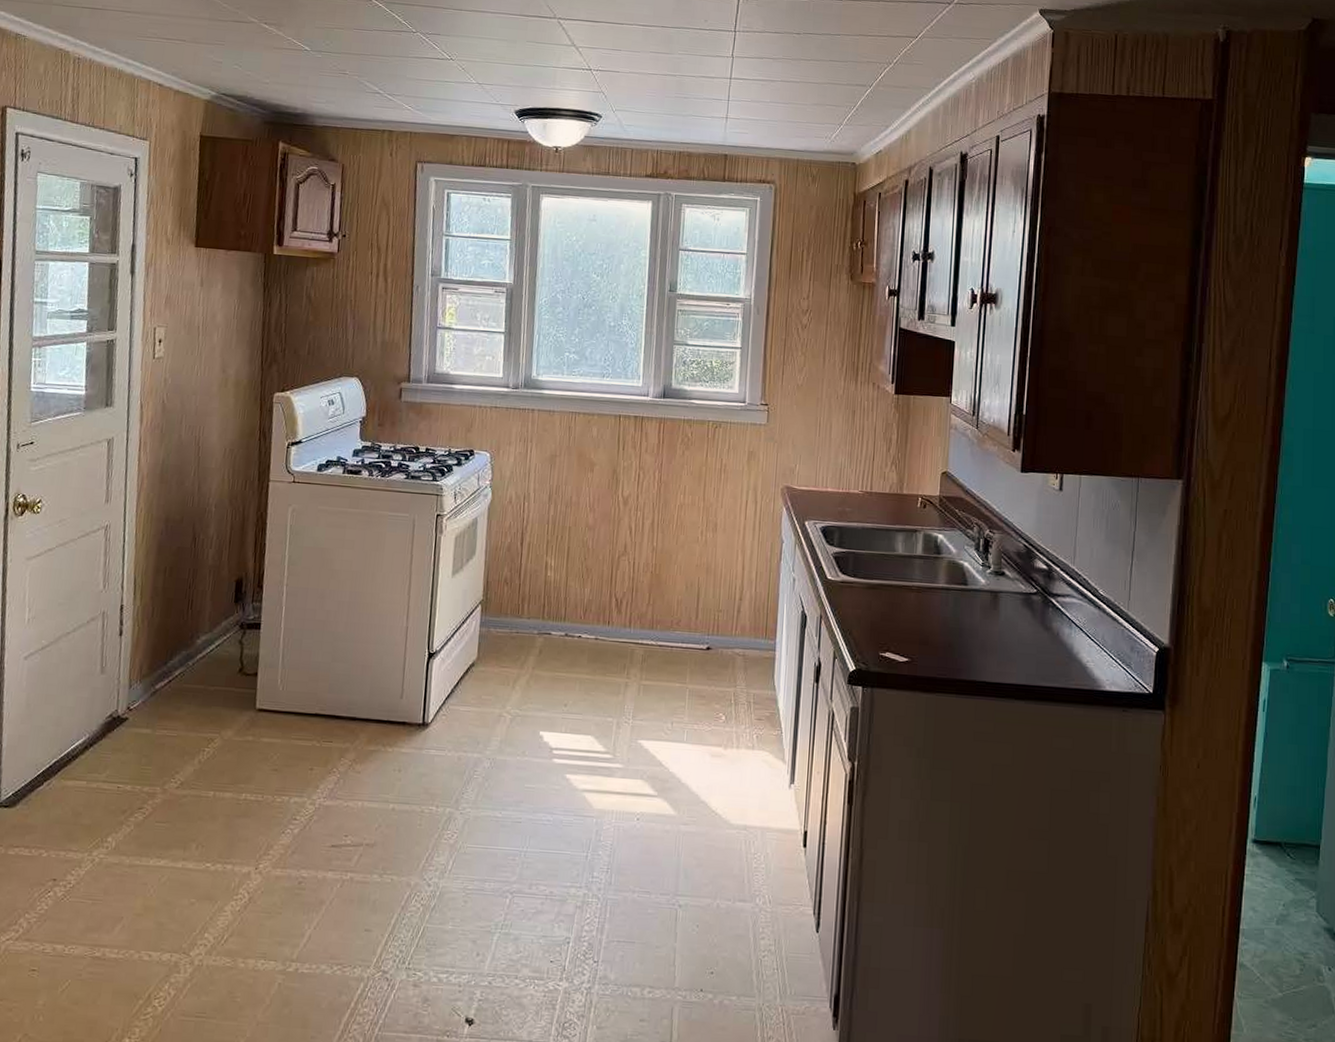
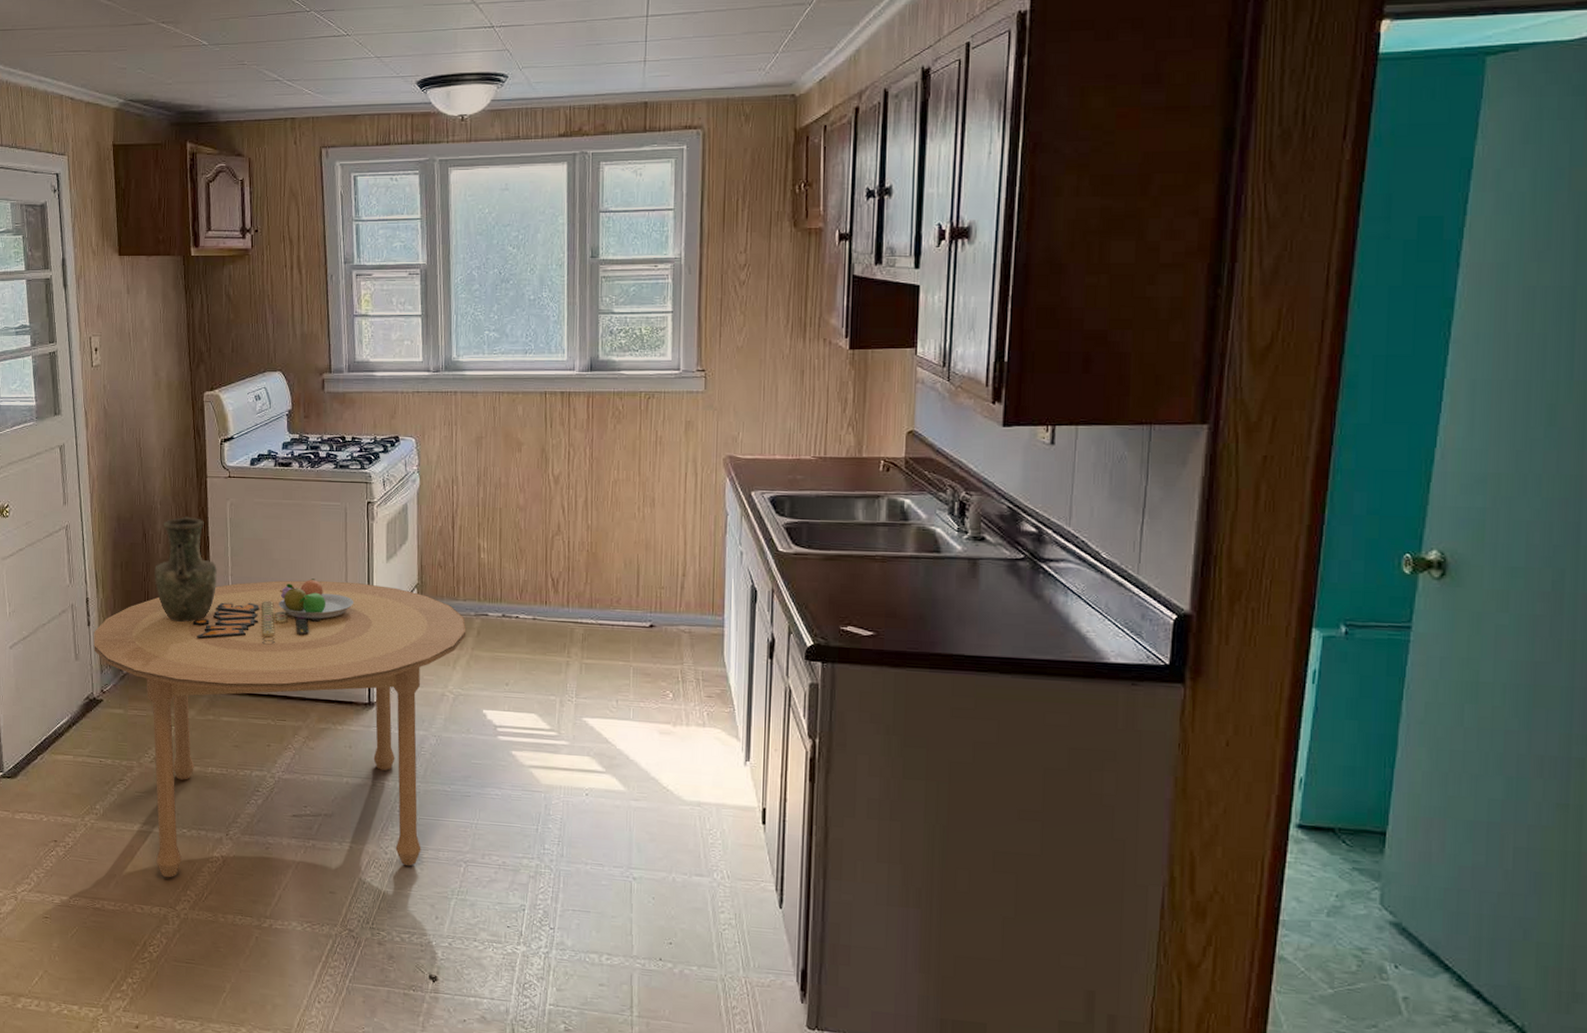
dining table: none [123,592,529,919] -> present [94,580,467,878]
pitcher: none [201,521,272,634] -> present [154,516,217,622]
fruit bowl: none [335,591,416,634] -> present [278,578,354,619]

